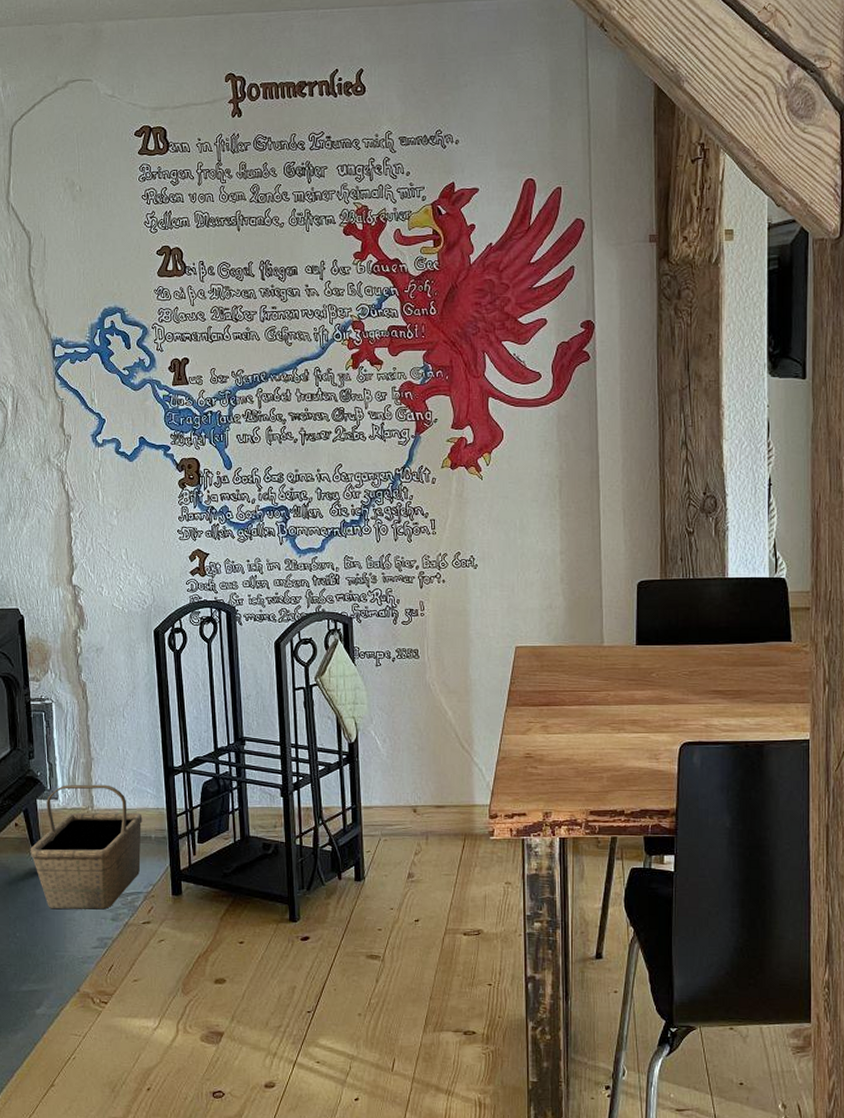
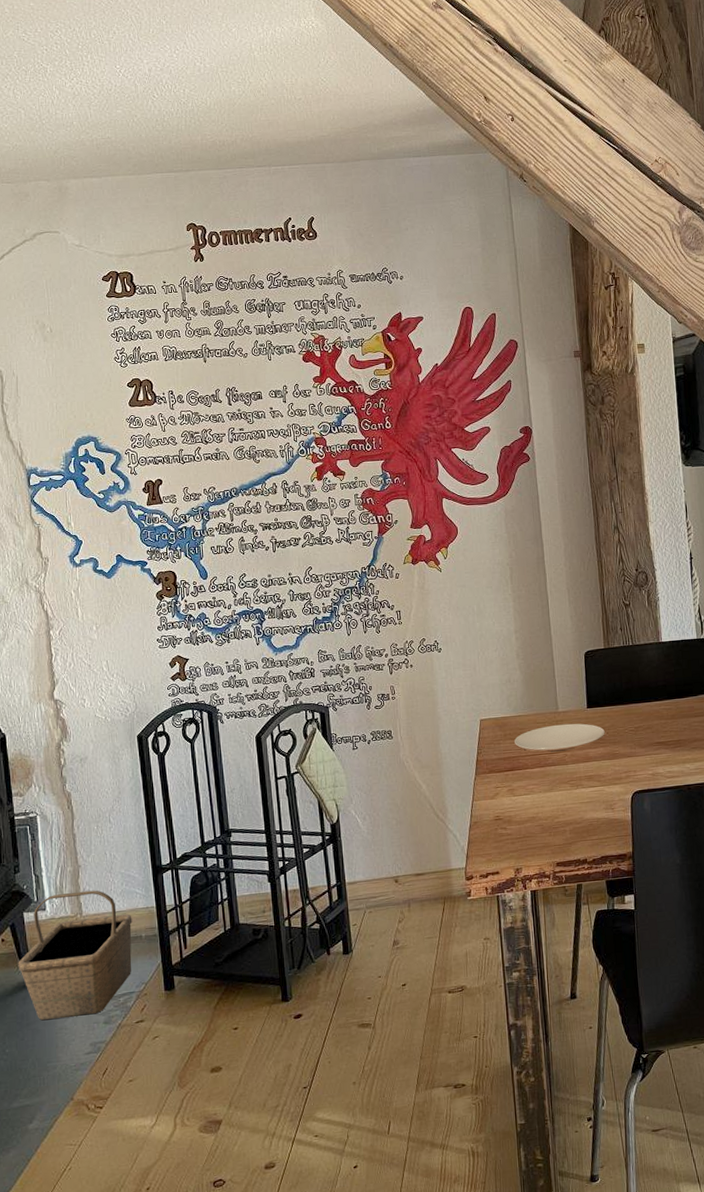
plate: none [552,660,655,690] -> present [514,723,605,752]

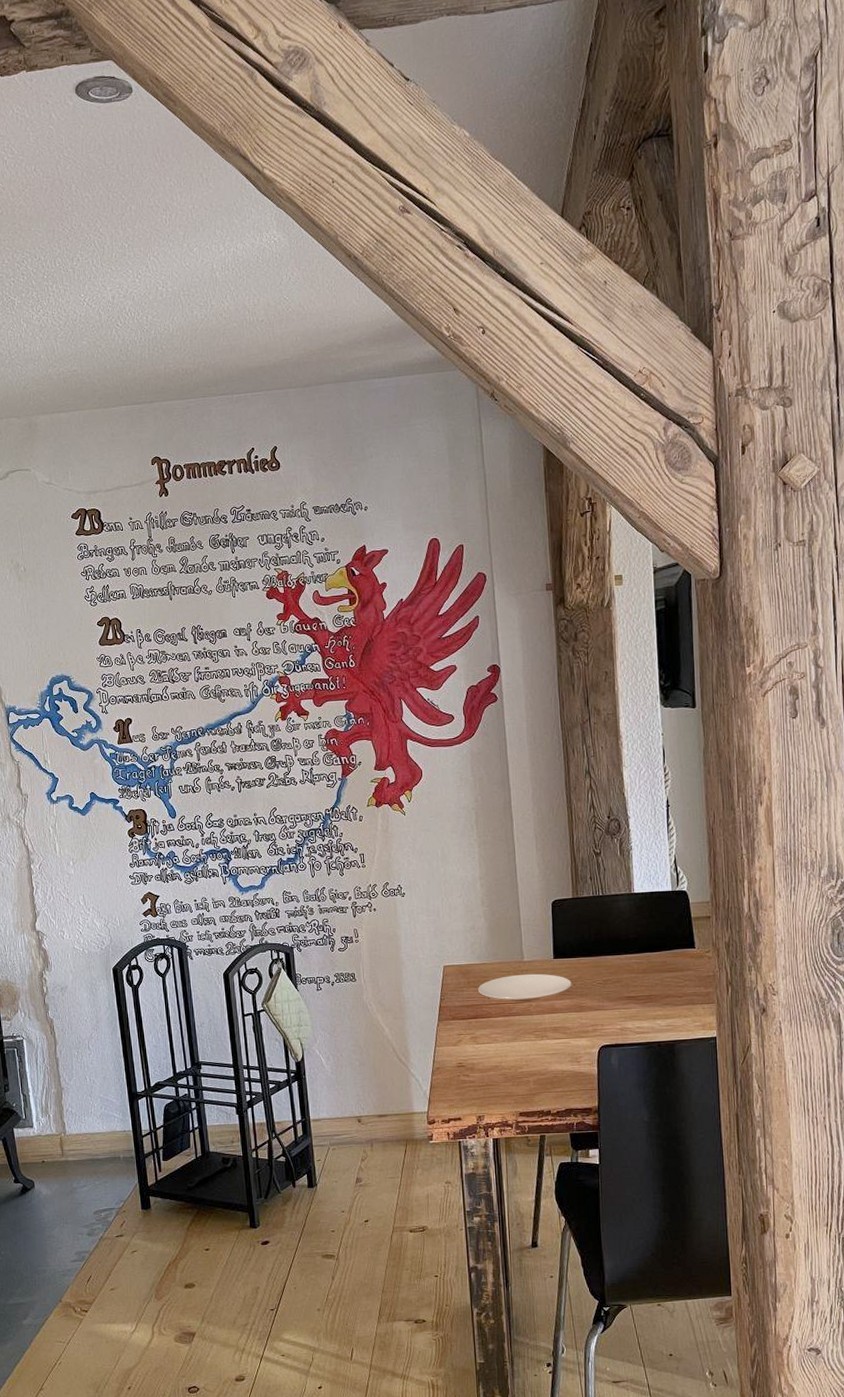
basket: present [18,890,132,1021] -> none [10,1111,111,1228]

